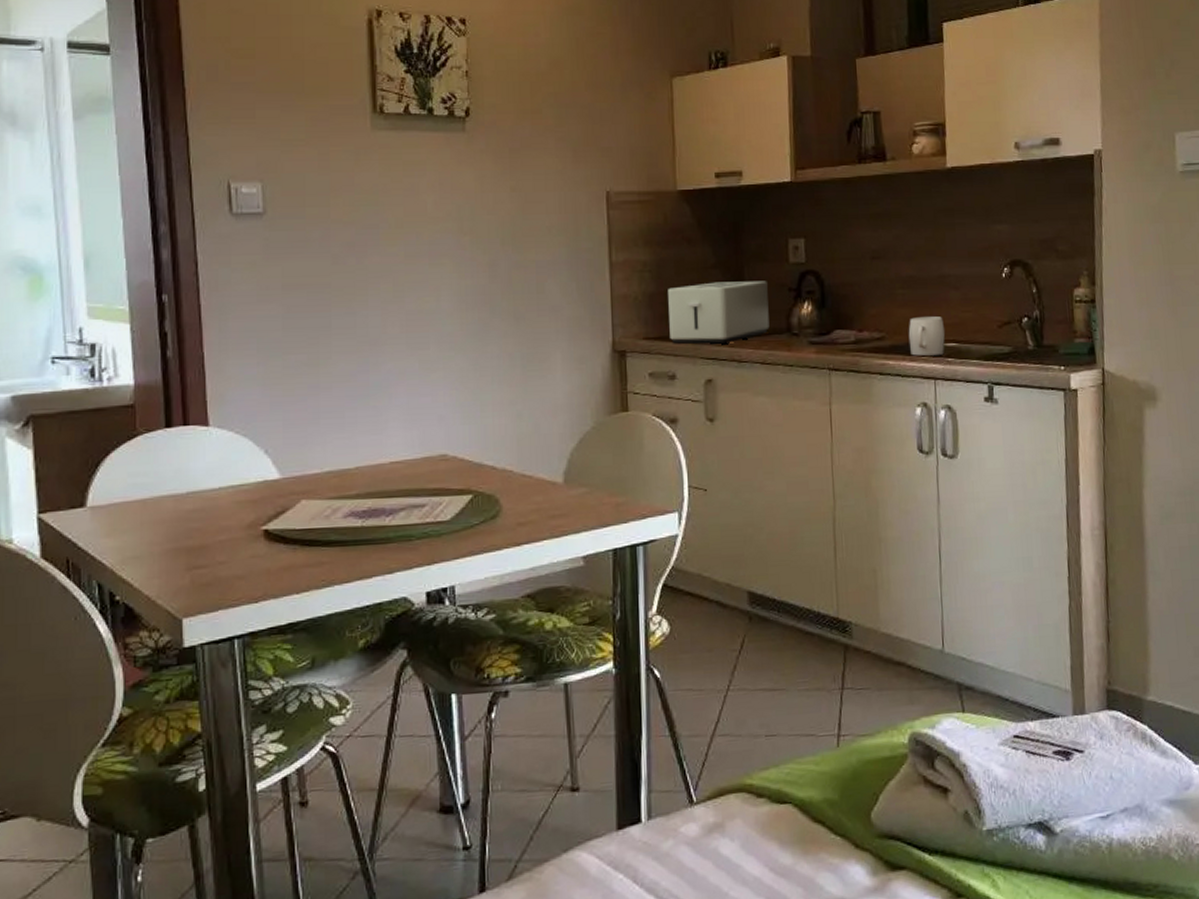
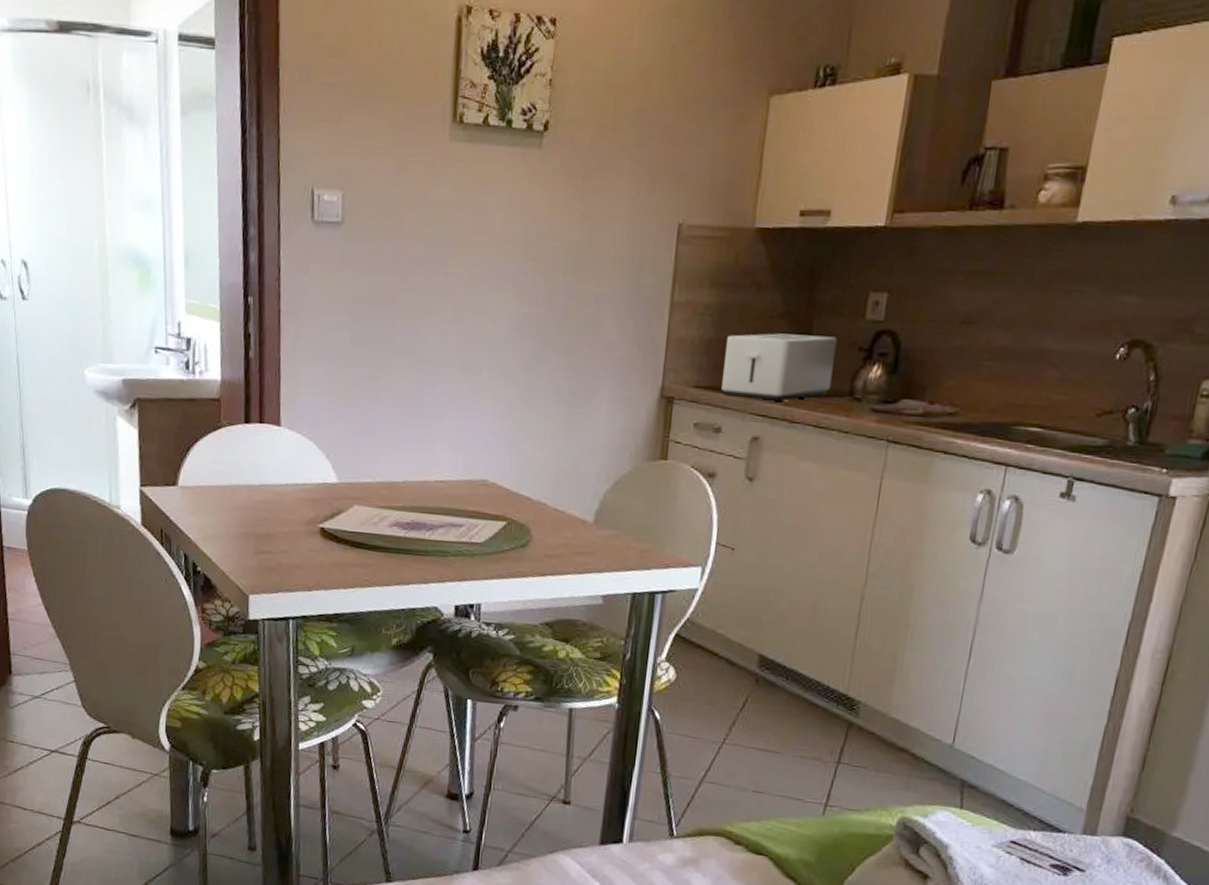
mug: present [908,316,946,357] -> none [984,394,1032,441]

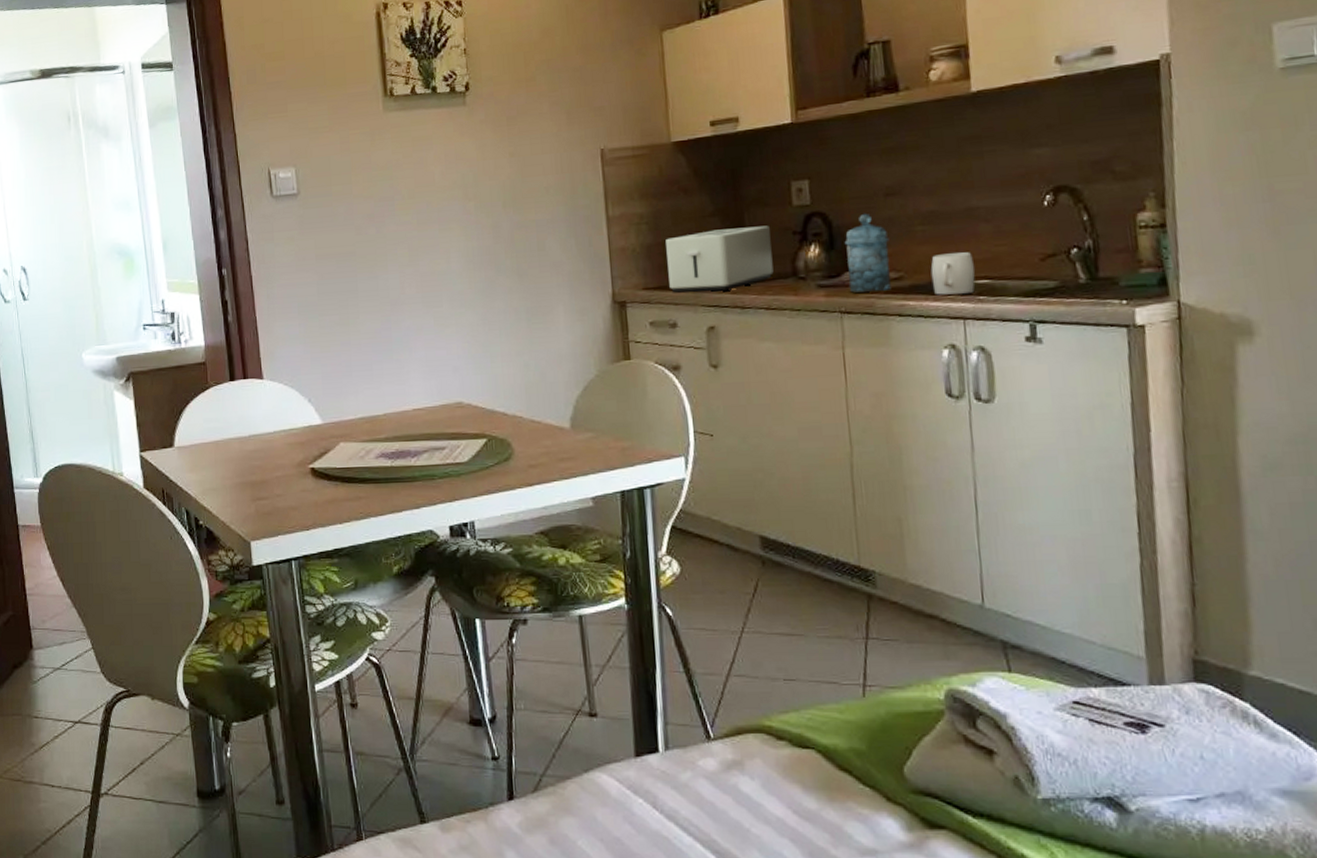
canister: none [901,338,954,426] -> present [844,213,891,294]
mug: none [984,394,1032,441] -> present [930,252,976,296]

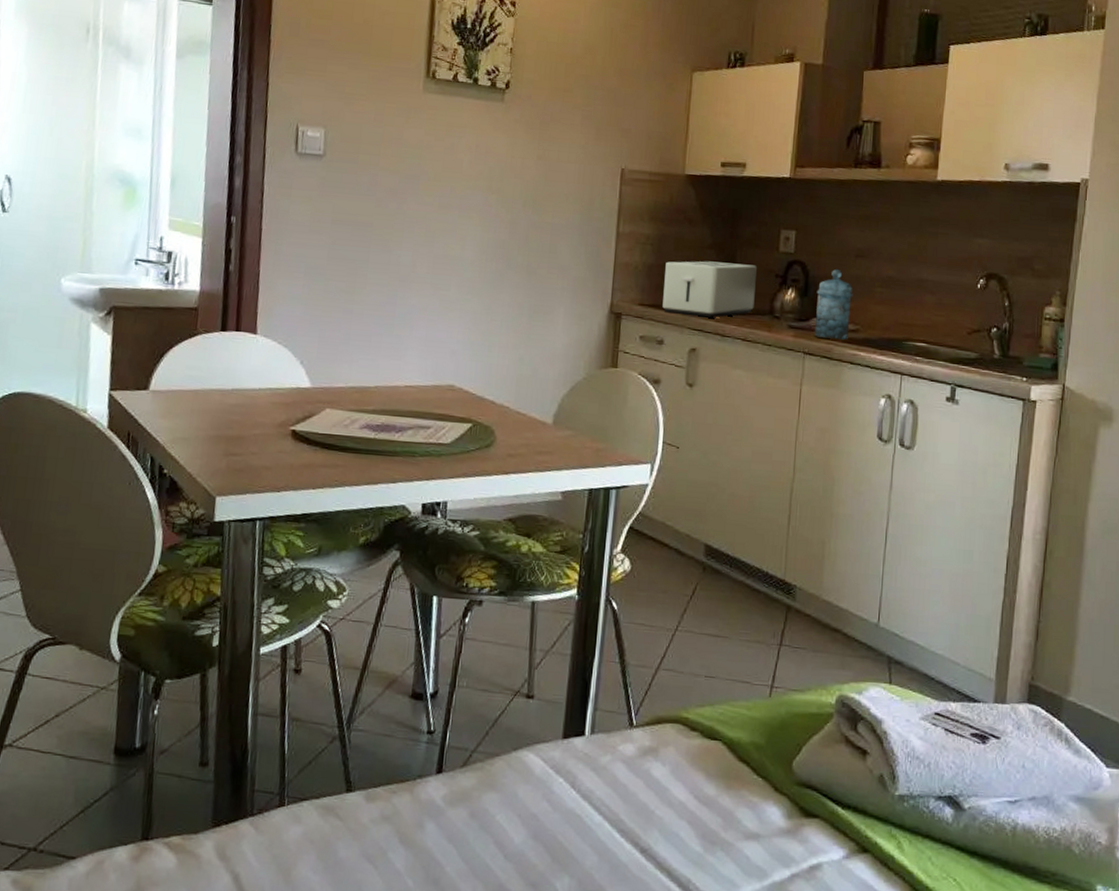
mug: present [930,252,976,296] -> none [881,315,917,354]

